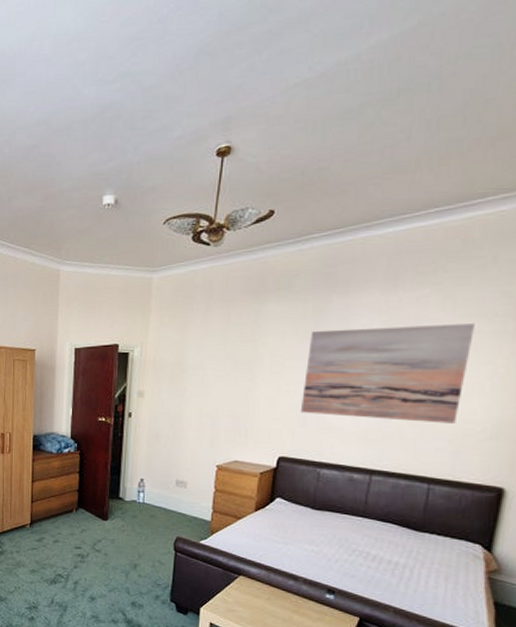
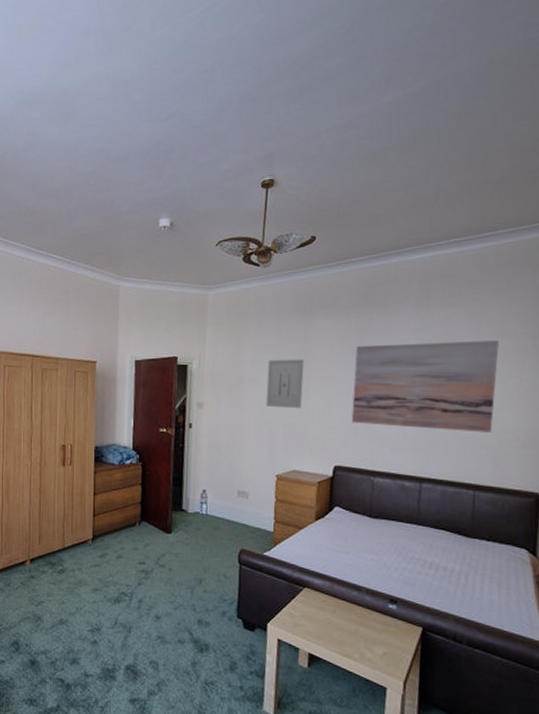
wall art: none [210,345,253,398] -> present [266,359,304,409]

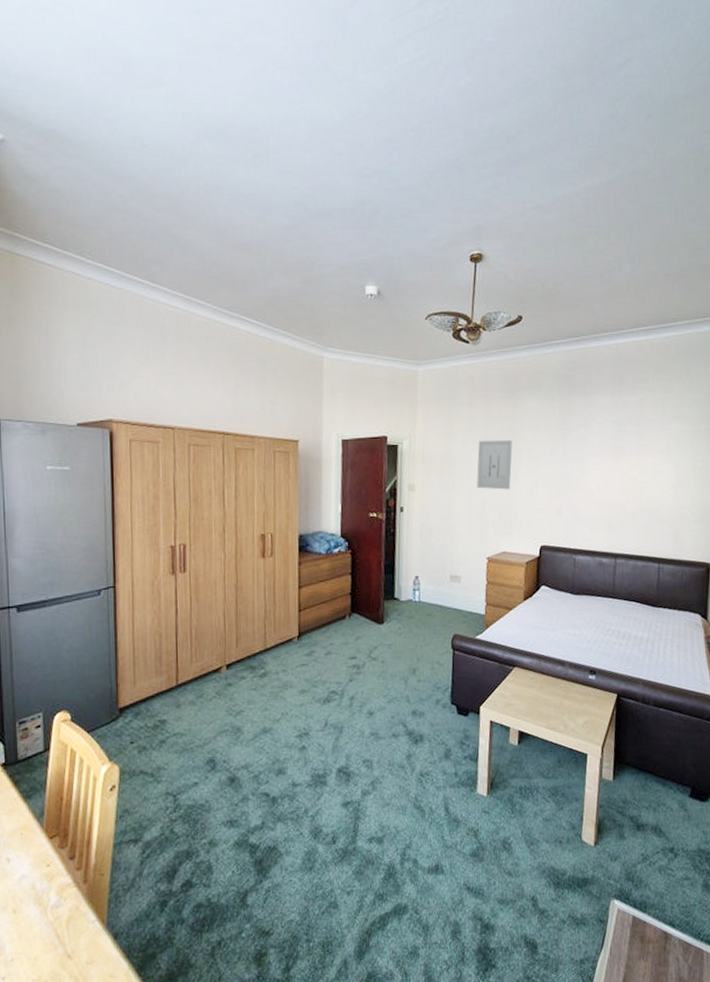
wall art: present [351,340,499,432] -> none [555,424,679,510]

